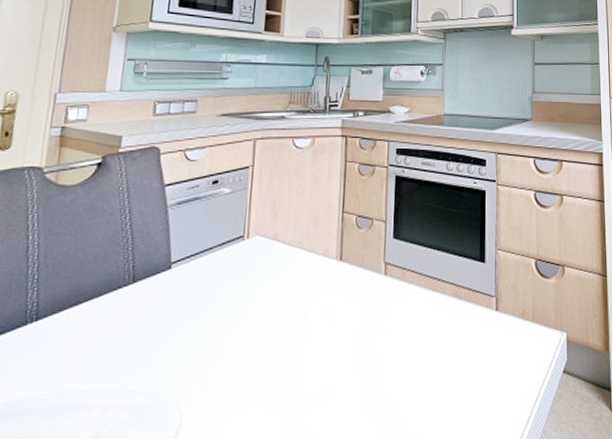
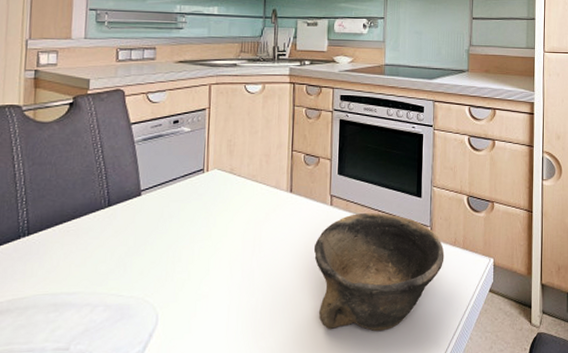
bowl: none [366,282,512,427] -> present [314,213,445,332]

